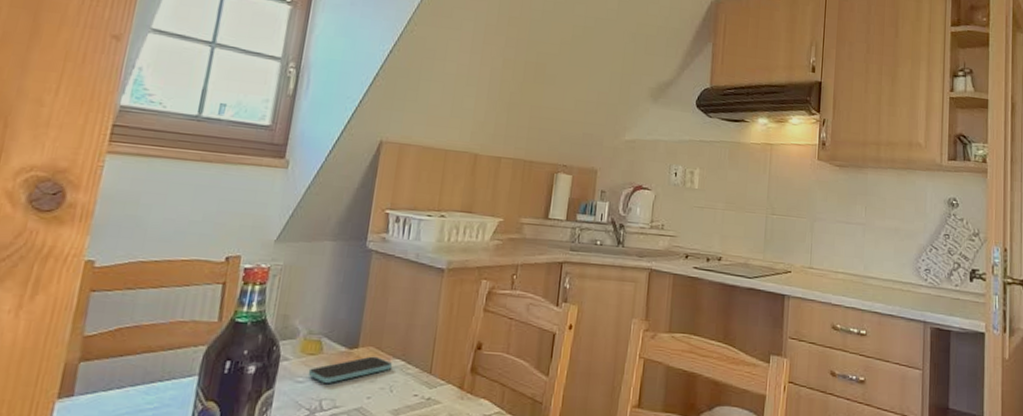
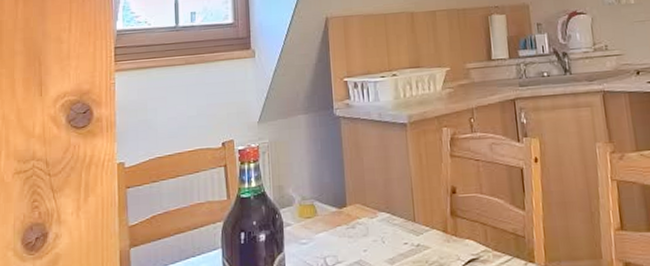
smartphone: present [308,356,393,383] -> none [309,212,380,242]

